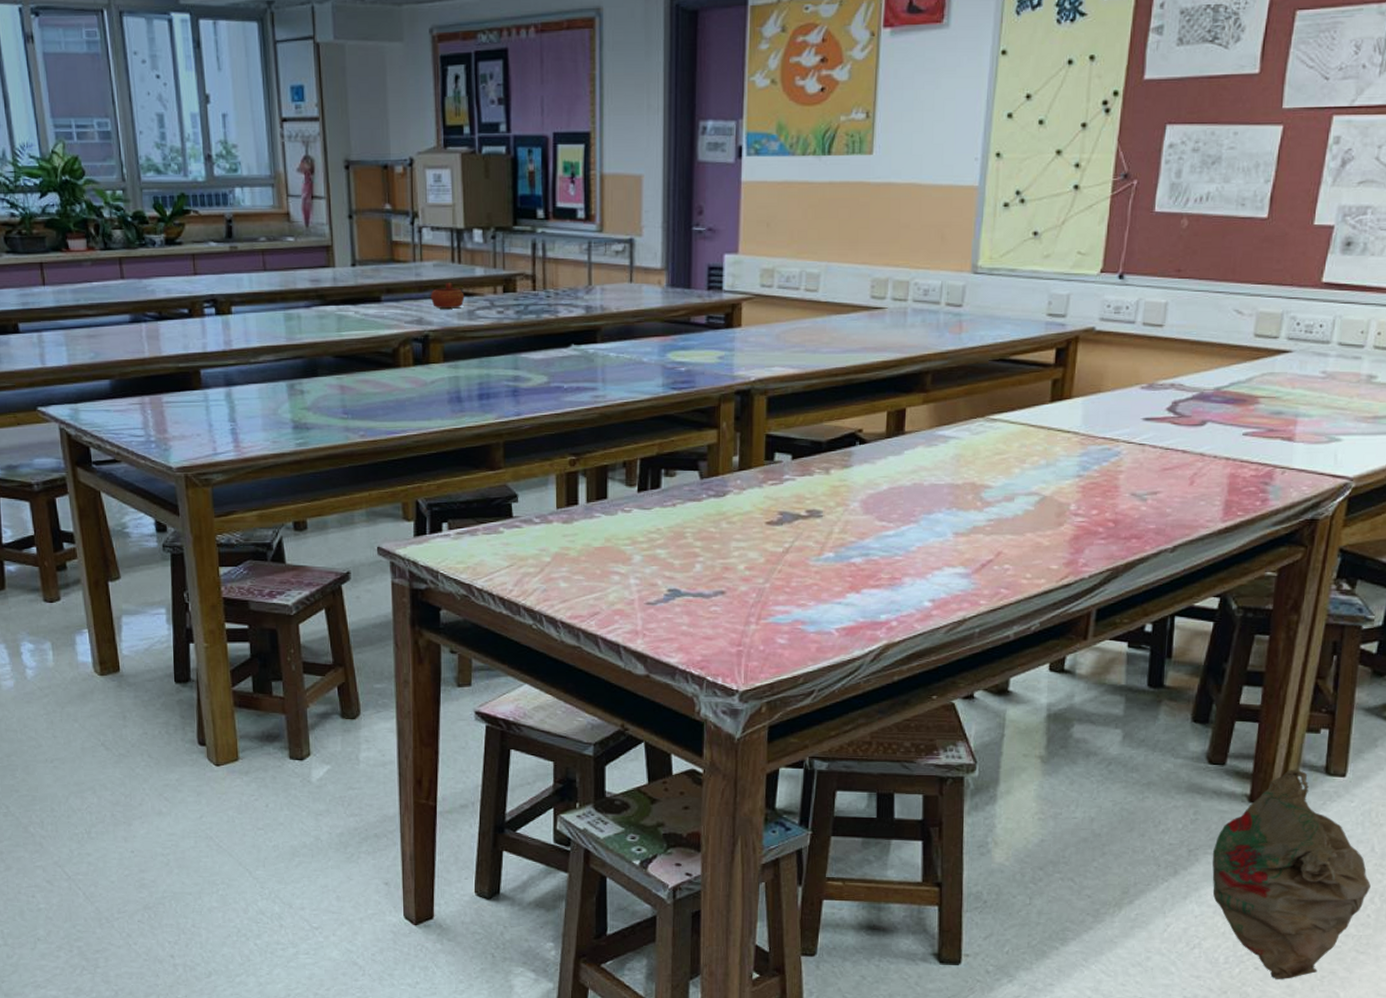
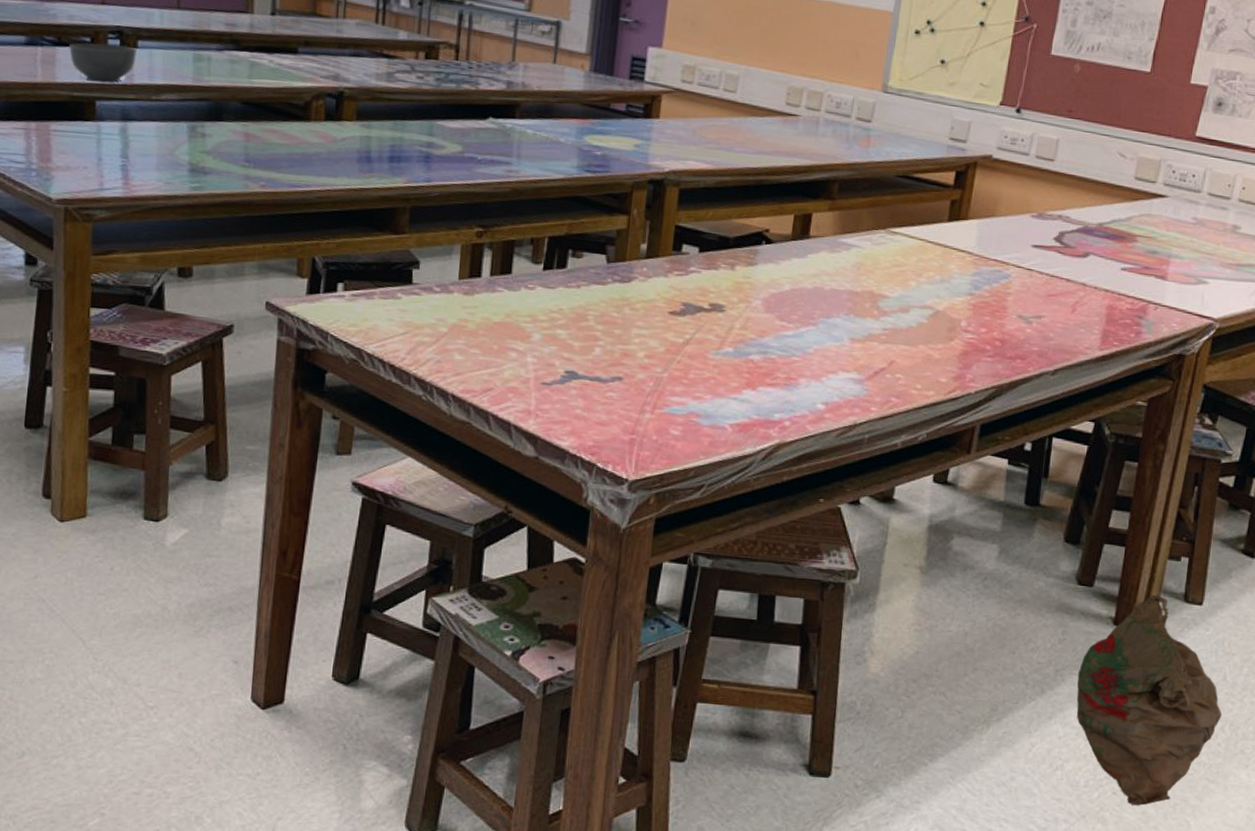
bowl: none [170,313,232,350] -> present [69,43,137,82]
ceramic pot: present [430,282,465,309] -> none [349,42,385,69]

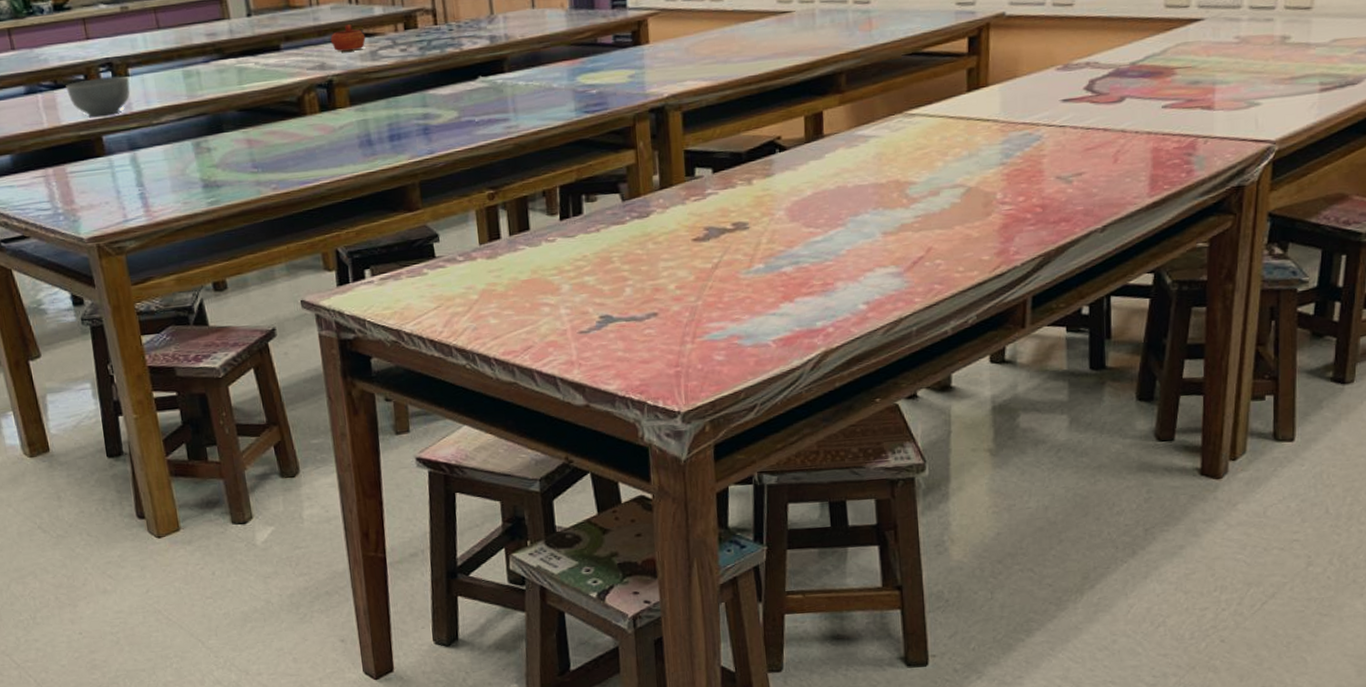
ceramic pot: none [349,42,385,69] -> present [330,23,366,52]
bag: present [1076,594,1222,806] -> none [1168,438,1328,650]

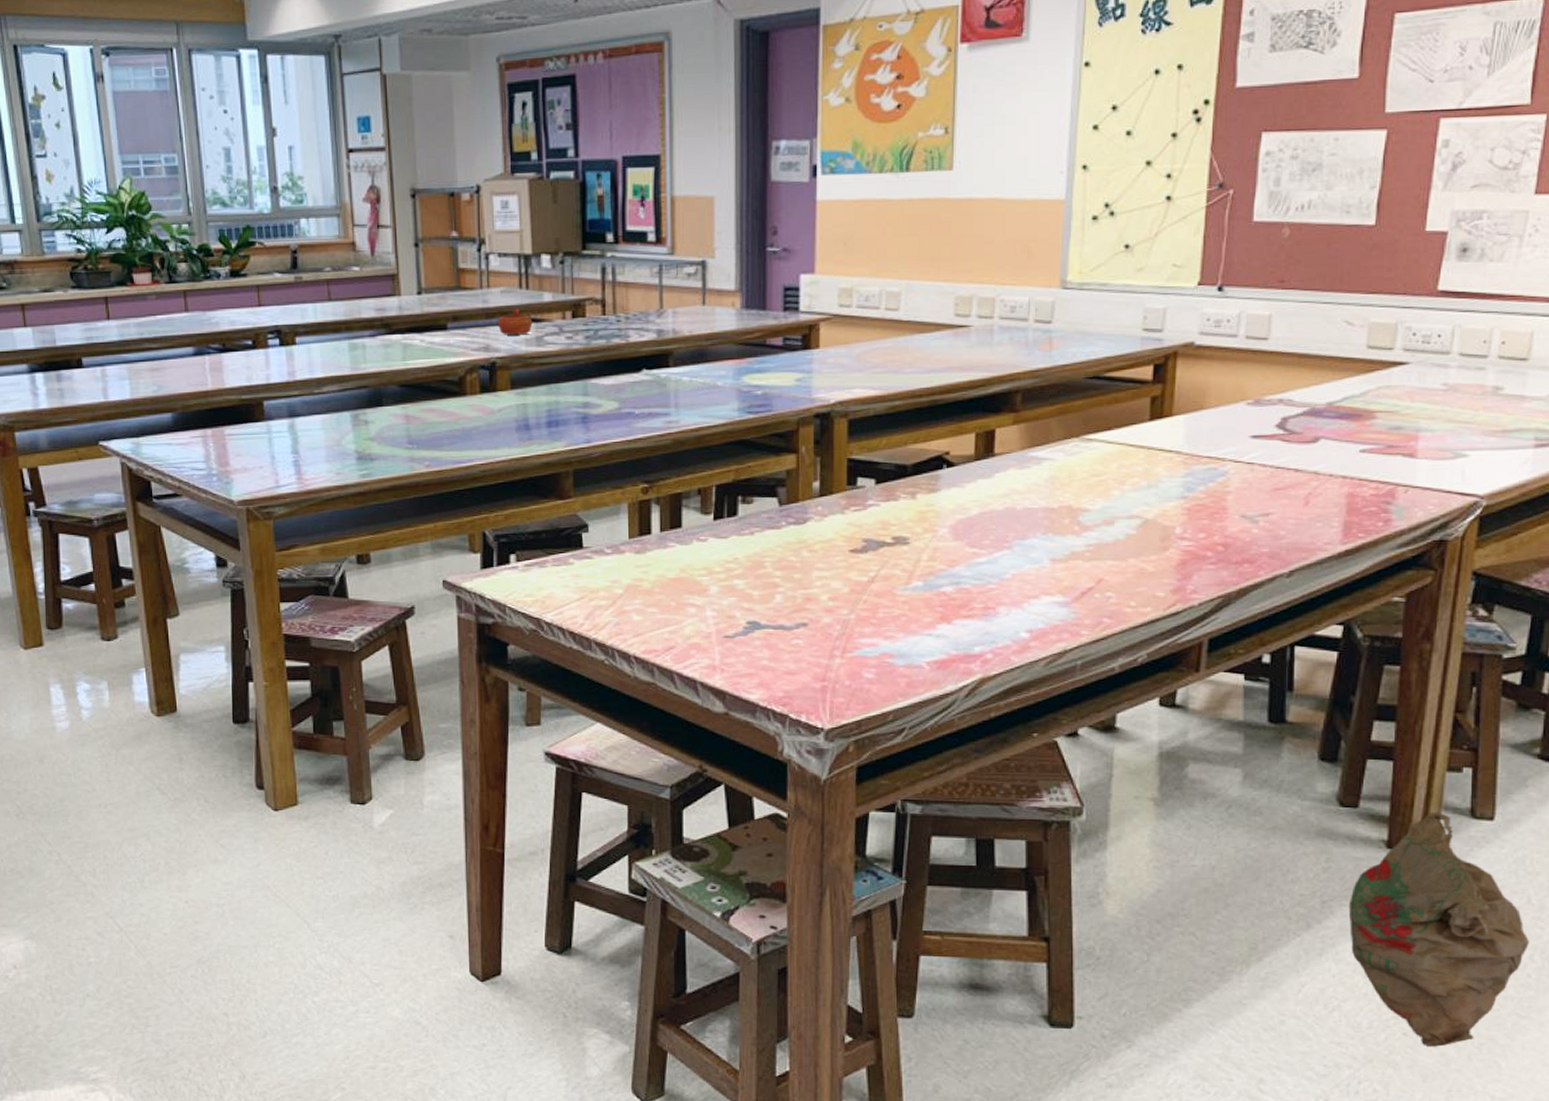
bowl: present [66,76,130,117] -> none [234,344,296,382]
bag: none [1168,438,1328,650] -> present [1348,812,1529,1047]

